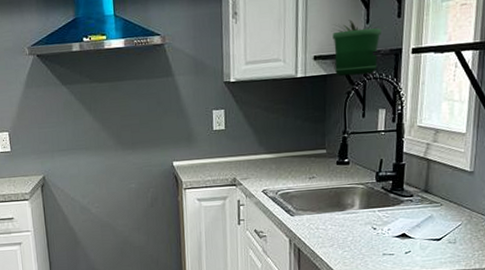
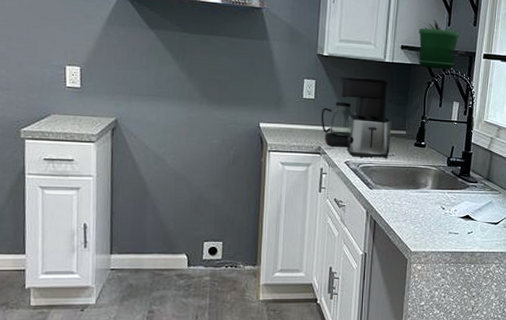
coffee maker: none [233,96,303,177] -> present [321,75,388,147]
toaster: none [261,137,310,185] -> present [347,114,392,158]

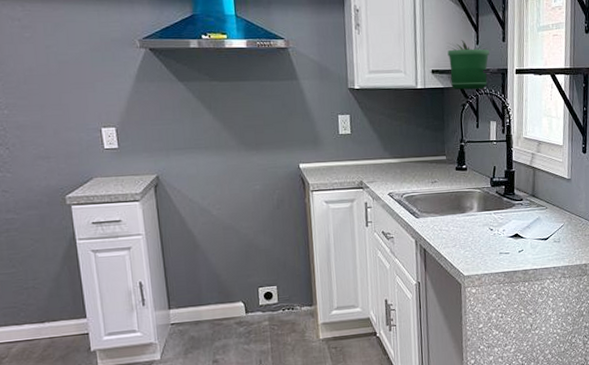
coffee maker: present [321,75,388,147] -> none [359,106,424,180]
toaster: present [347,114,392,158] -> none [386,143,432,188]

